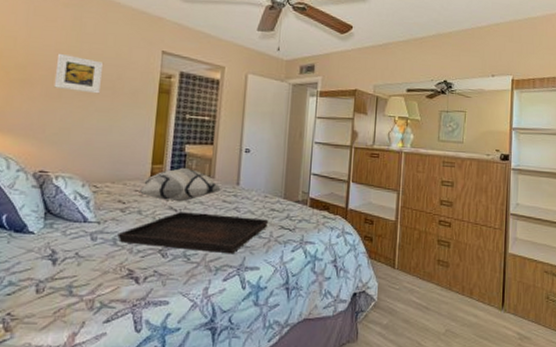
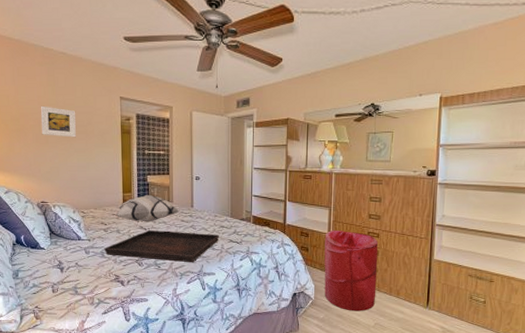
laundry hamper: none [389,216,450,315] -> present [324,229,379,311]

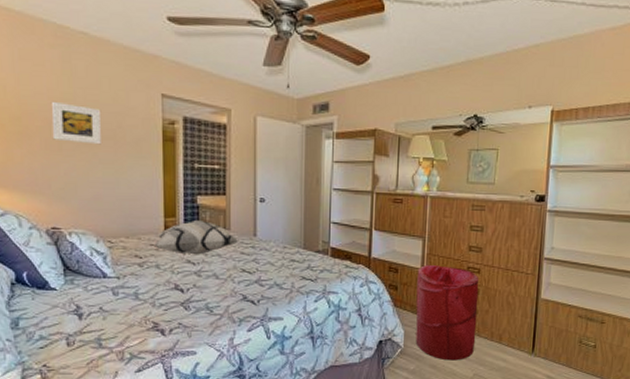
serving tray: present [104,230,220,262] -> none [138,265,290,304]

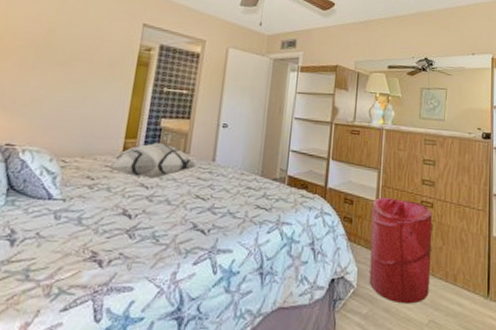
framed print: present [51,101,102,145] -> none [29,23,83,66]

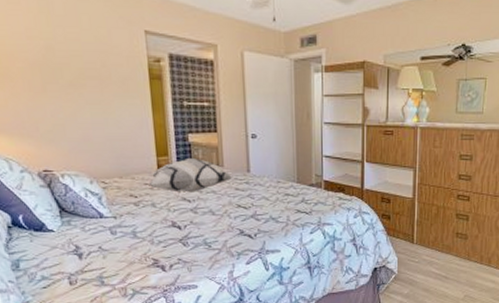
laundry hamper: present [369,196,433,304] -> none [408,193,469,284]

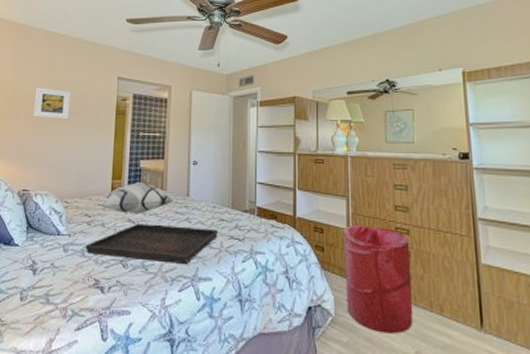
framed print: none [30,40,86,85] -> present [33,87,71,120]
serving tray: none [136,202,285,239] -> present [85,224,219,264]
laundry hamper: none [408,193,469,284] -> present [343,224,413,334]

